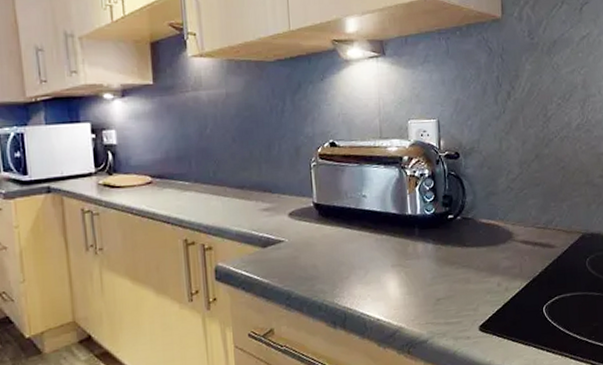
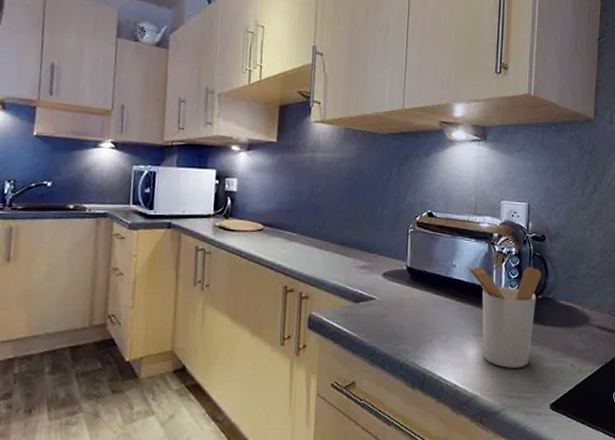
utensil holder: none [377,187,459,296] -> present [466,266,541,368]

